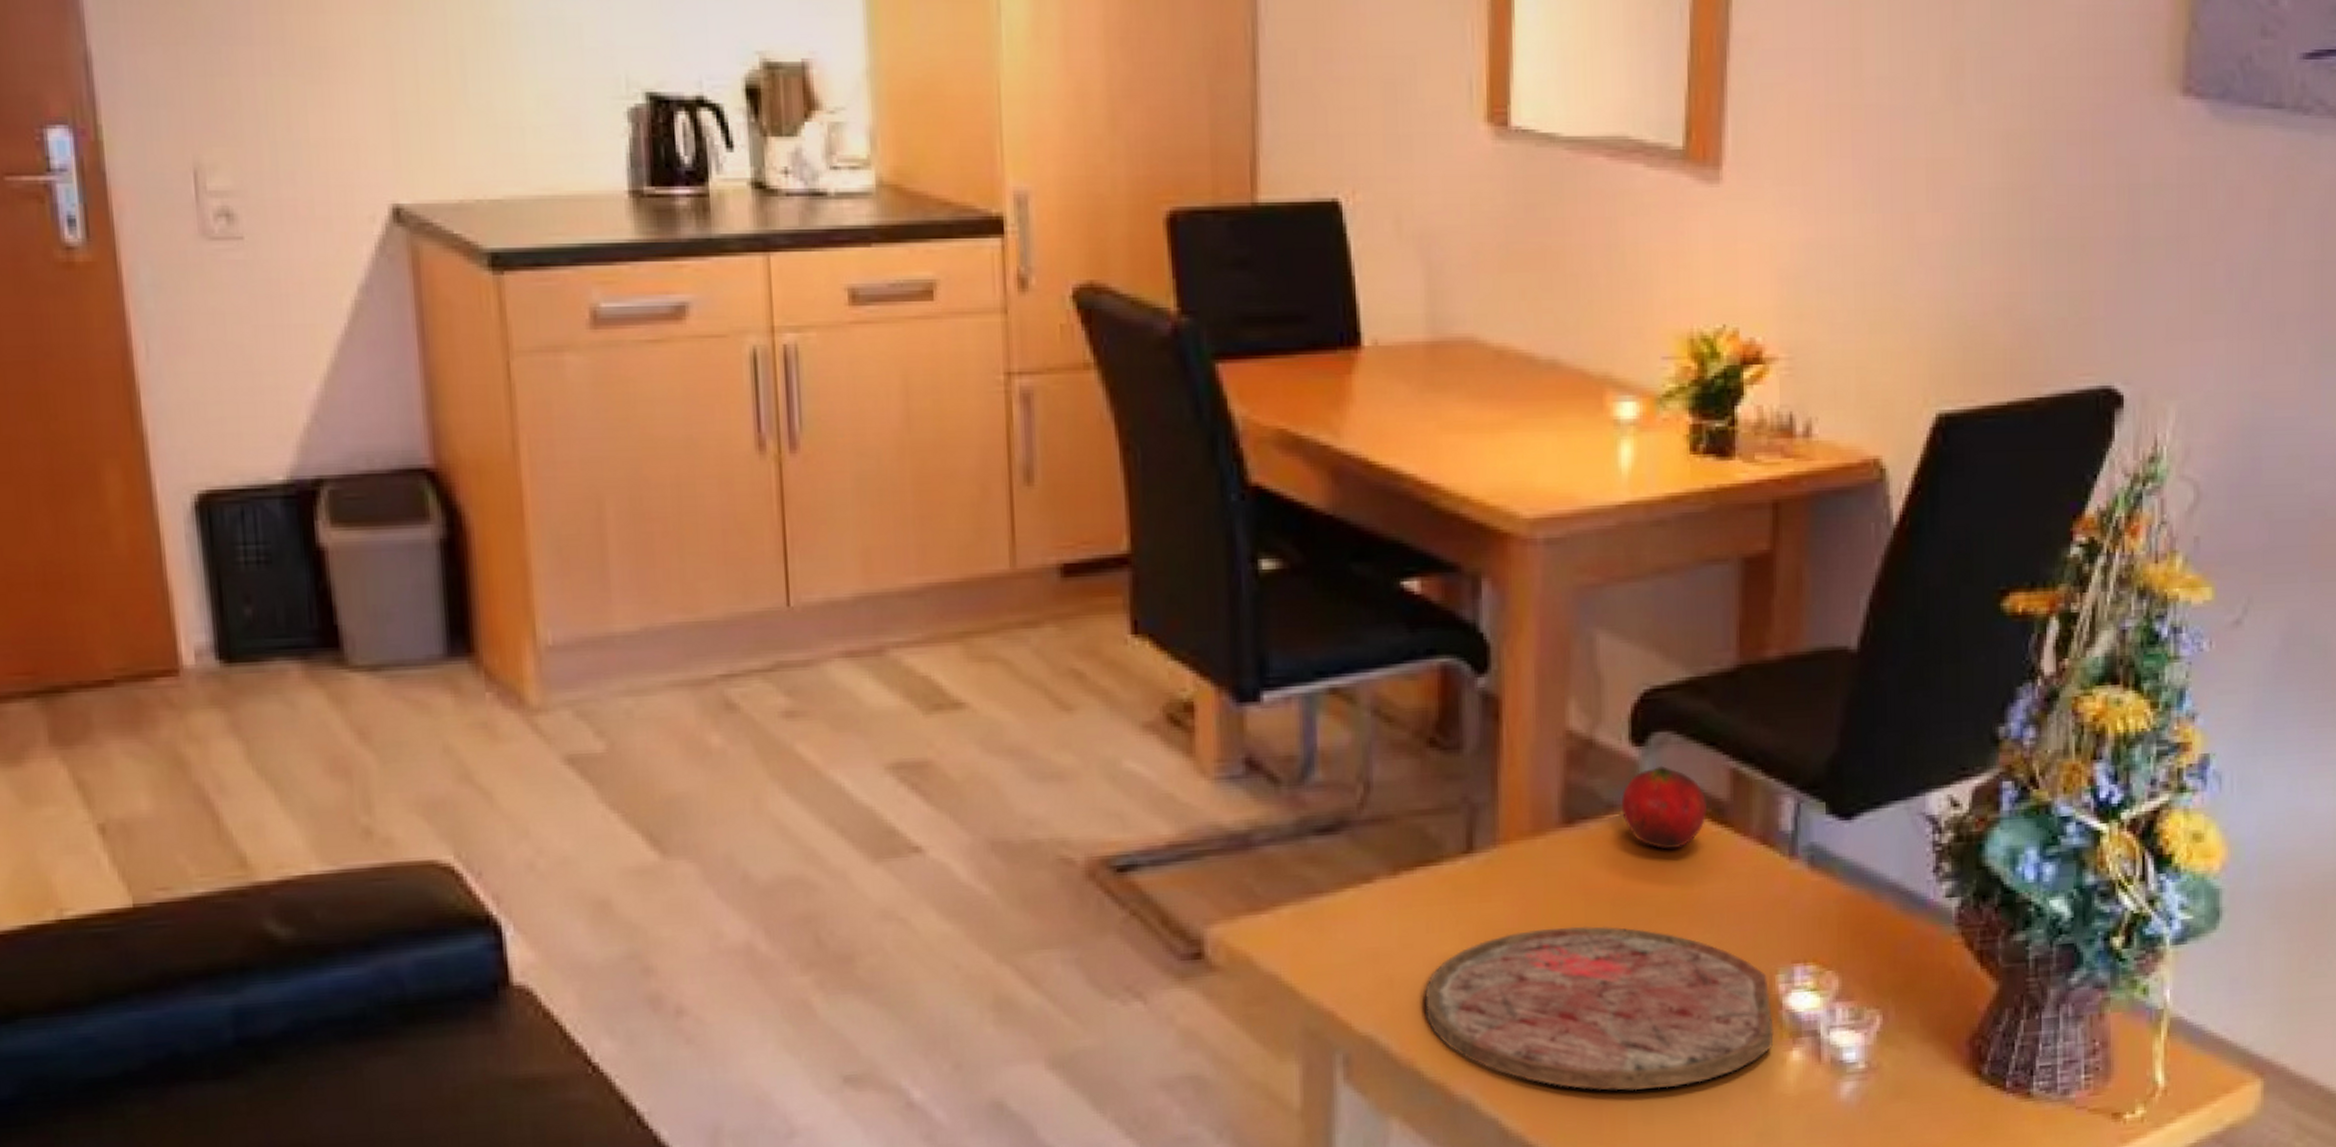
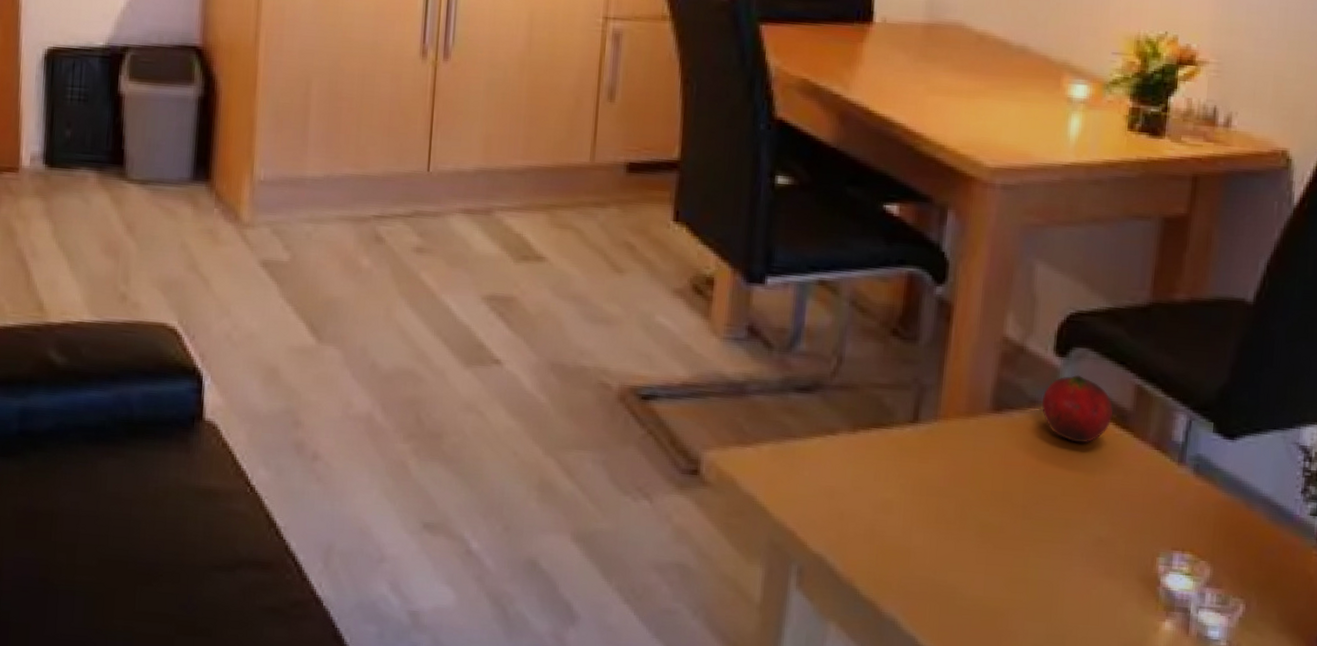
cutting board: present [1425,925,1774,1091] -> none [866,490,1151,636]

